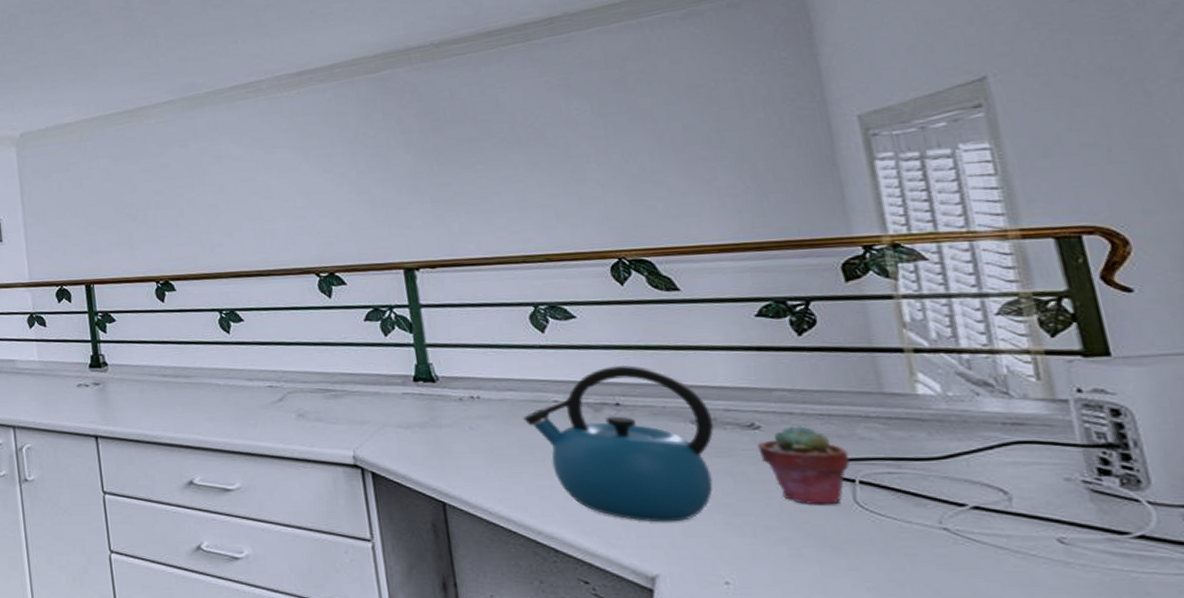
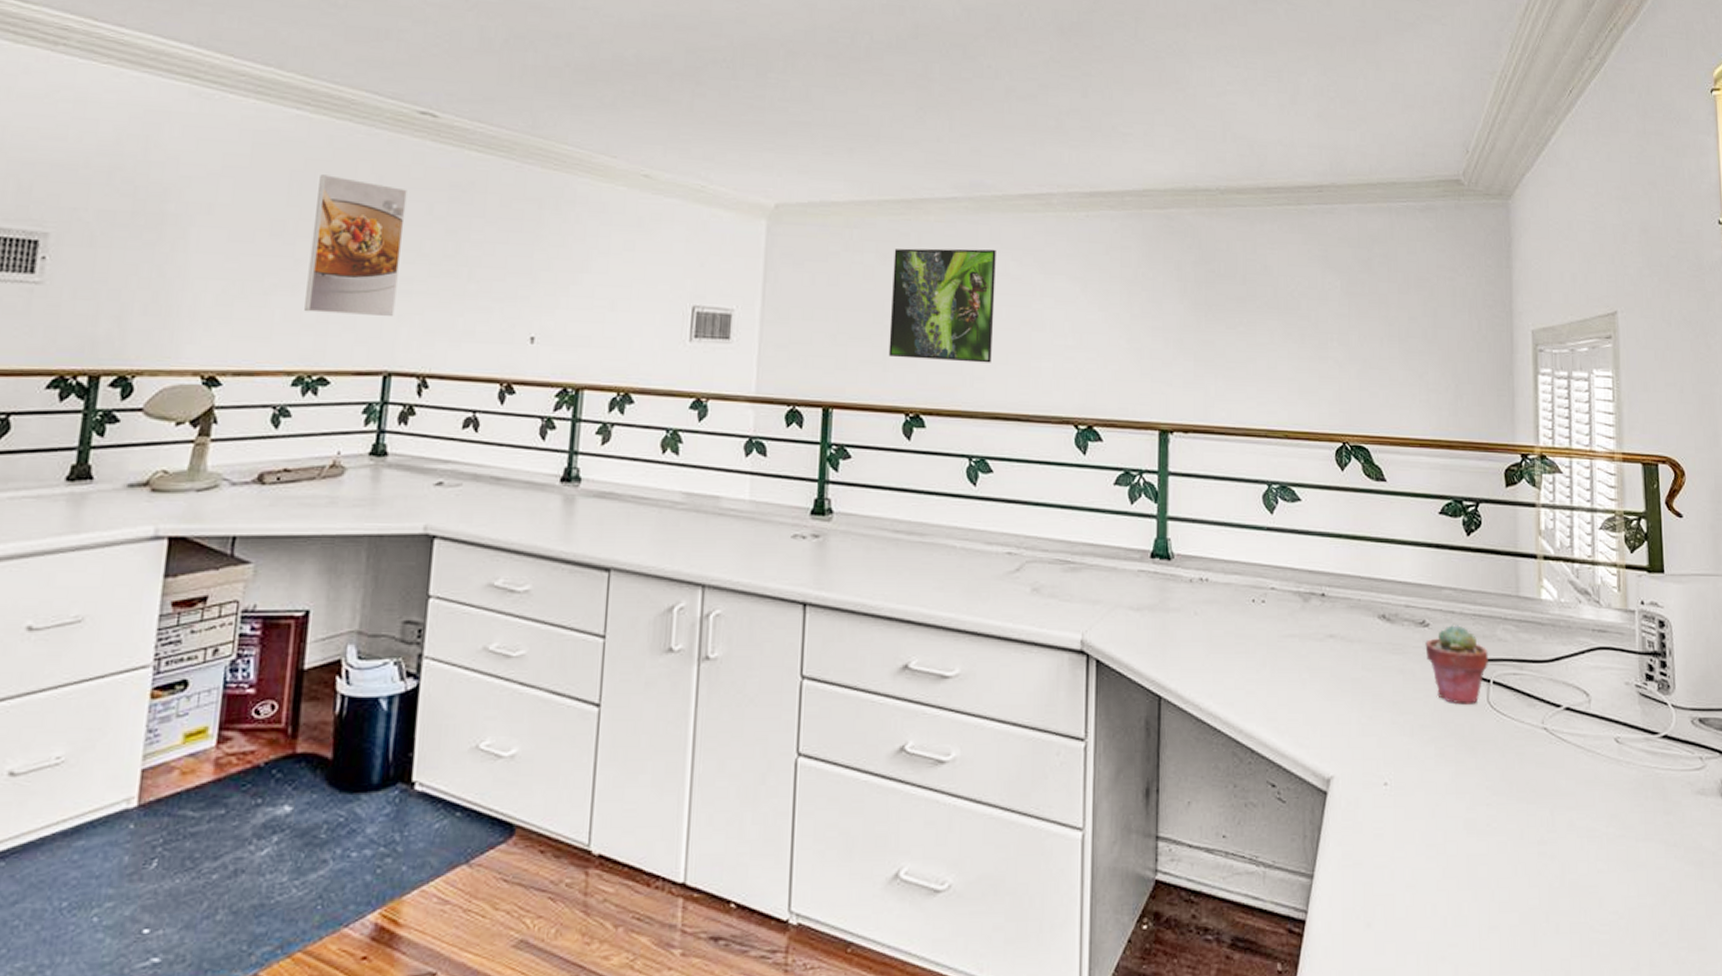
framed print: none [124,137,227,238] -> present [888,248,996,363]
kettle: present [523,364,714,522] -> none [1243,553,1394,721]

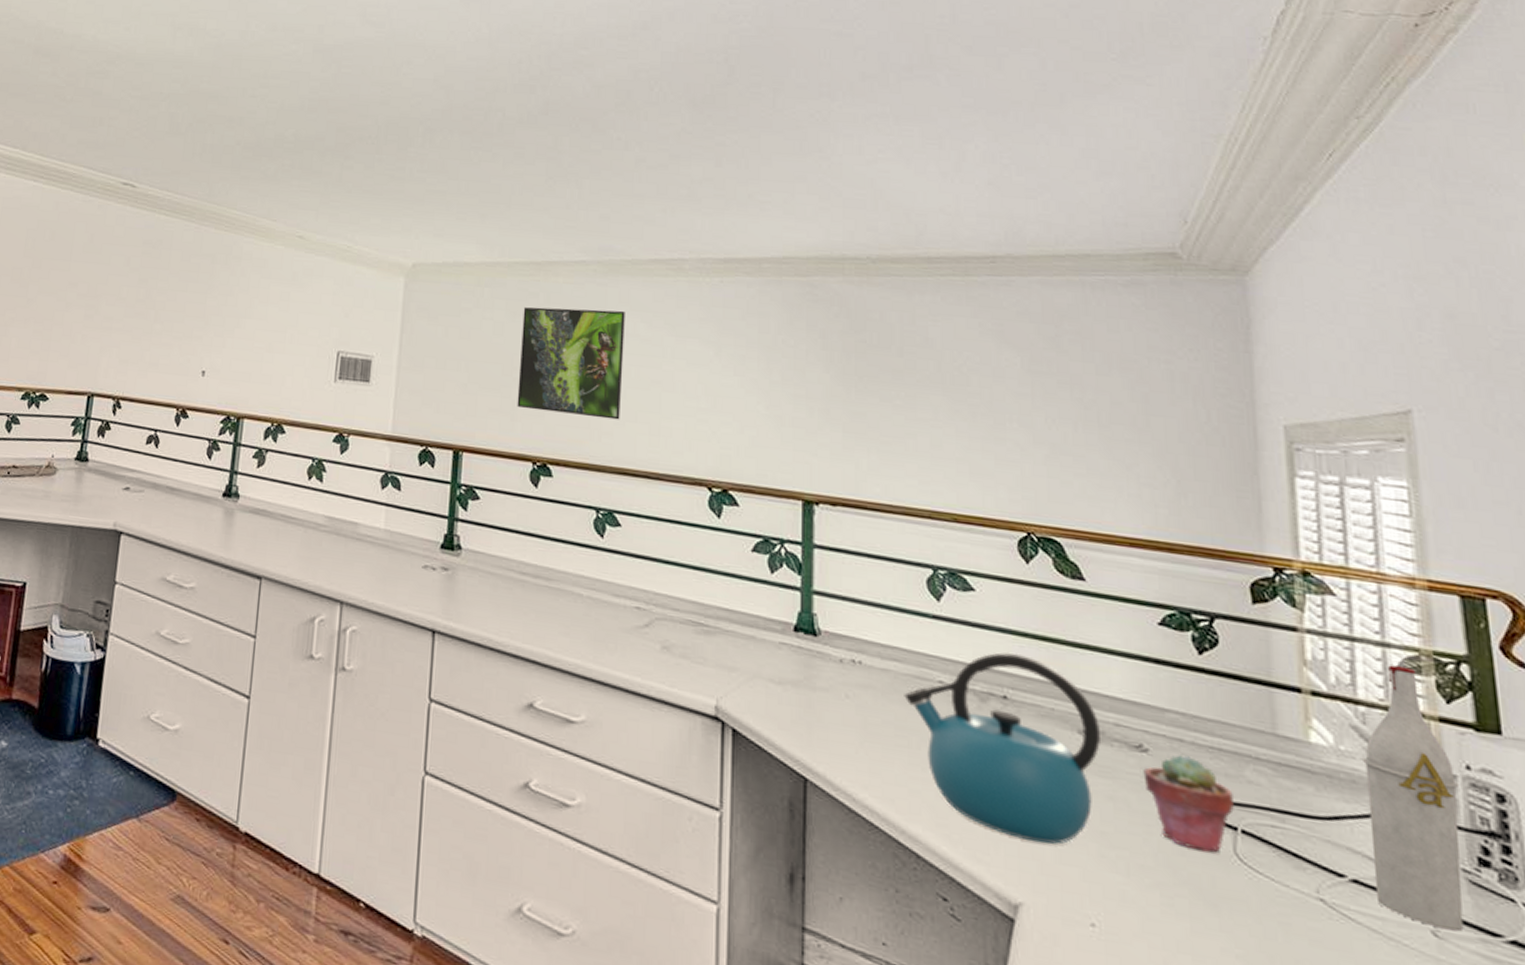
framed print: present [304,174,407,316] -> none [33,232,111,348]
kettle: none [1243,553,1394,721] -> present [904,652,1100,845]
wine bottle: none [1575,527,1637,736] -> present [1361,665,1464,932]

